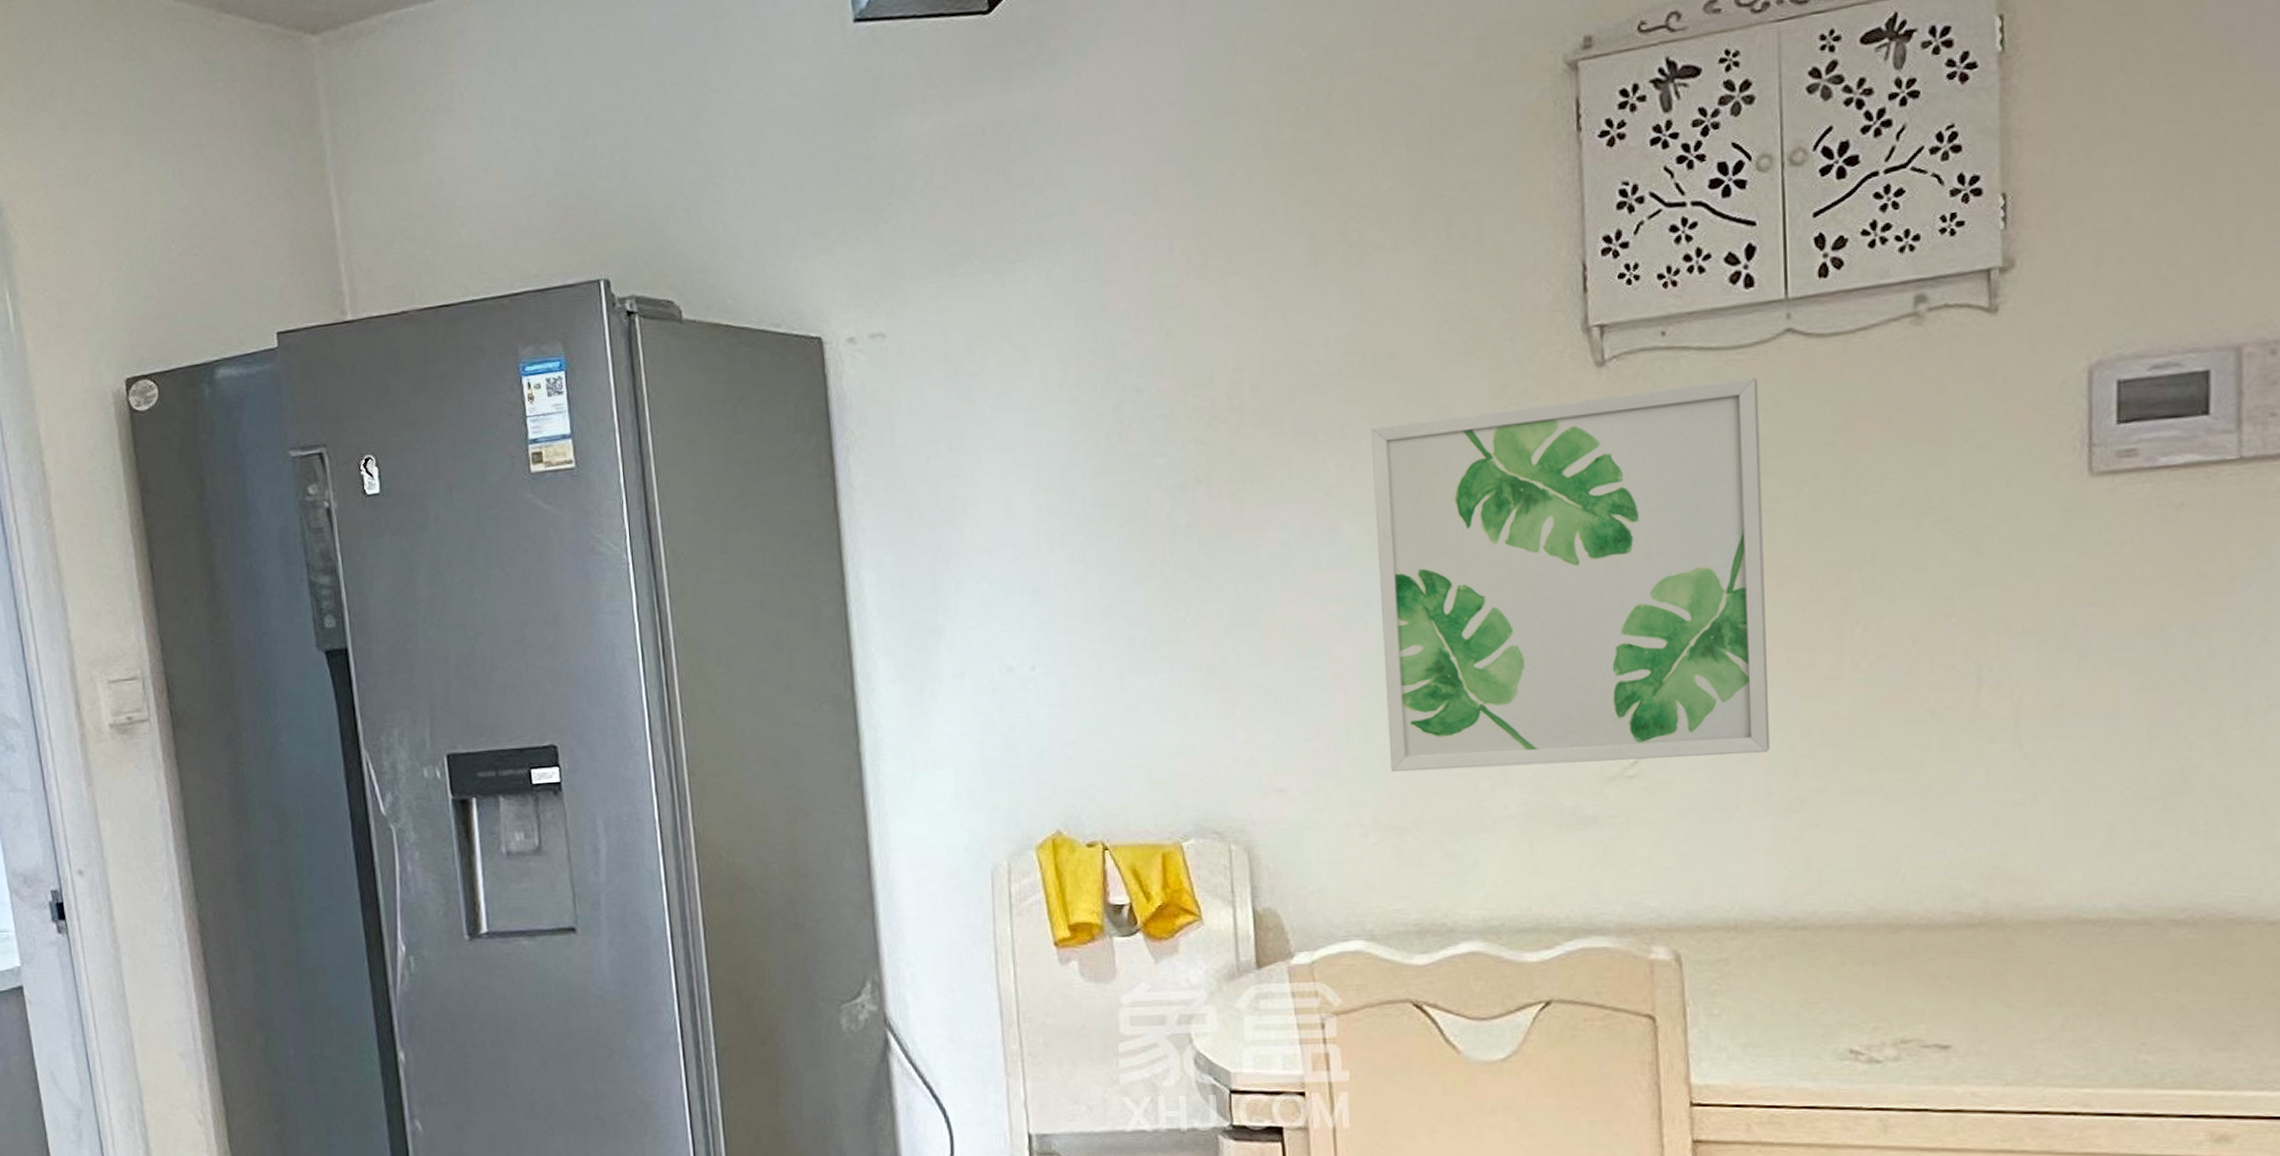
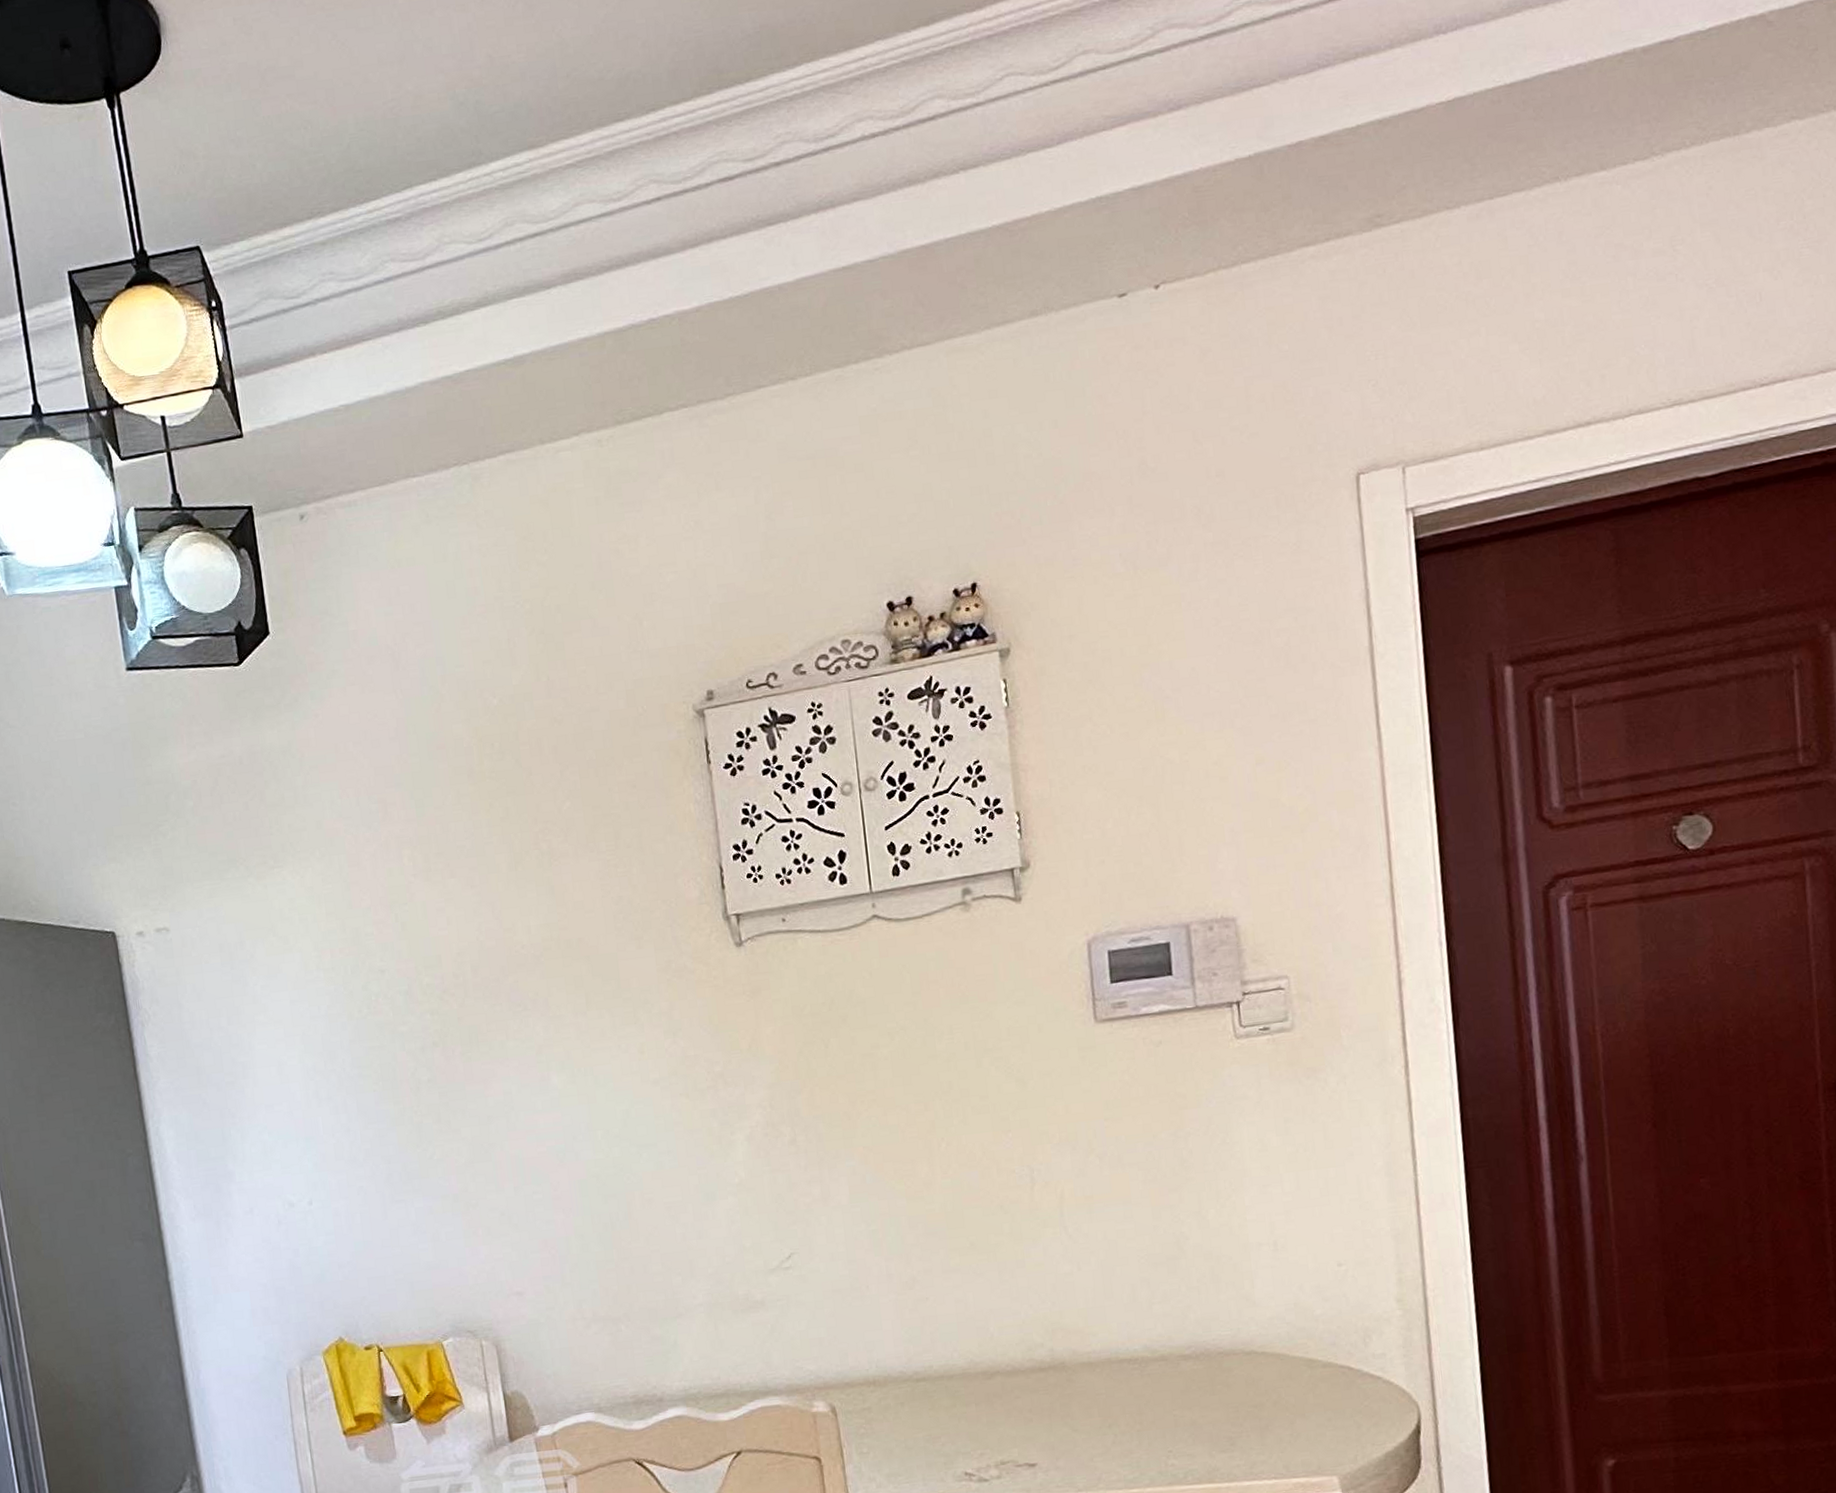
wall art: present [1370,378,1771,773] -> none [568,953,888,1274]

